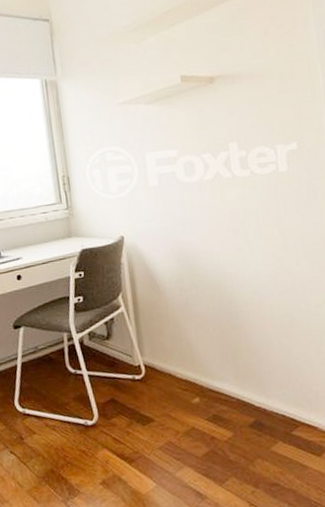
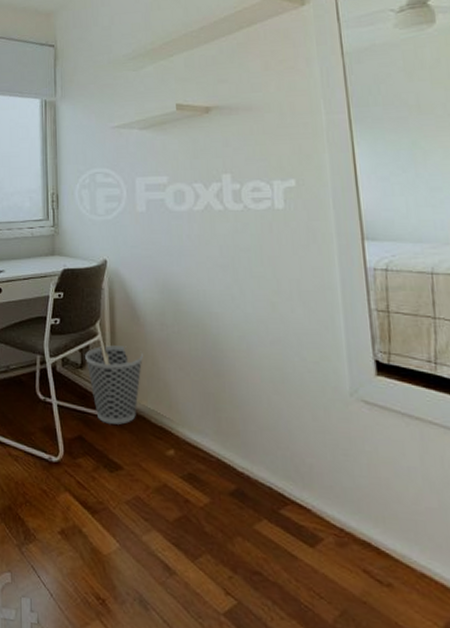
wastebasket: none [110,314,166,385] -> present [85,345,143,425]

